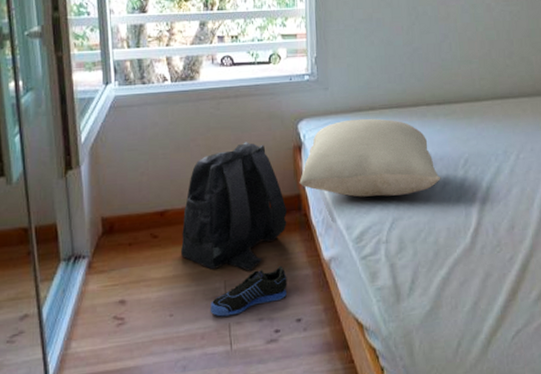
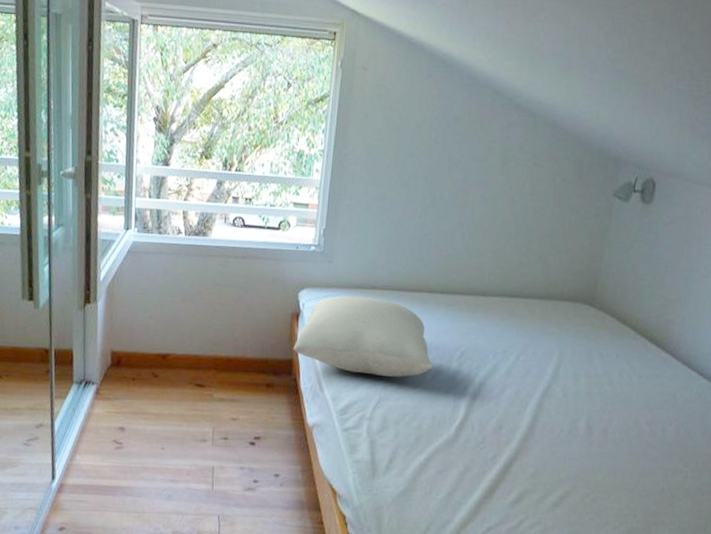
backpack: present [181,142,287,271] -> none [177,302,278,422]
sneaker: present [210,265,287,317] -> none [197,422,271,459]

